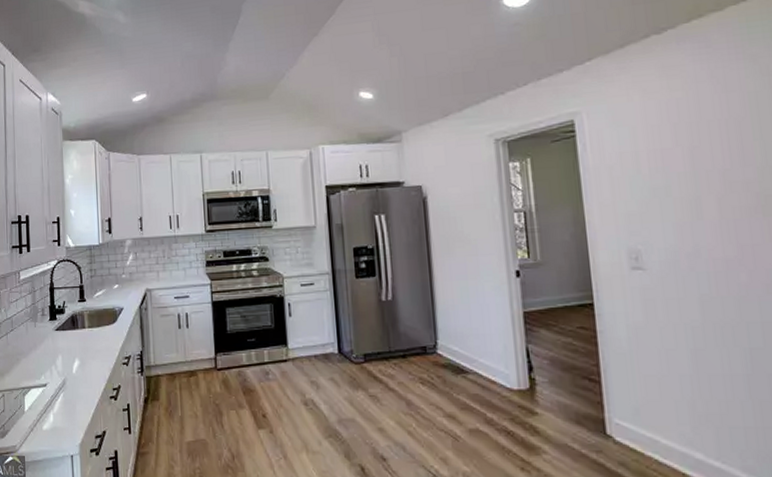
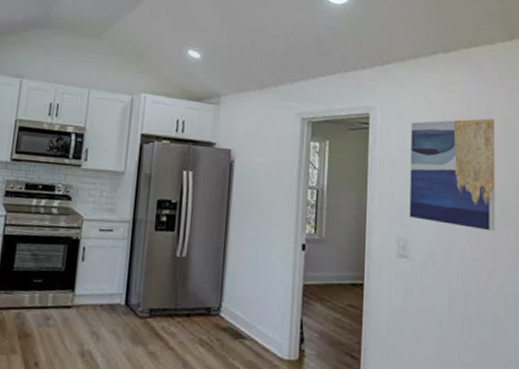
wall art: none [627,97,752,227] -> present [409,118,496,232]

